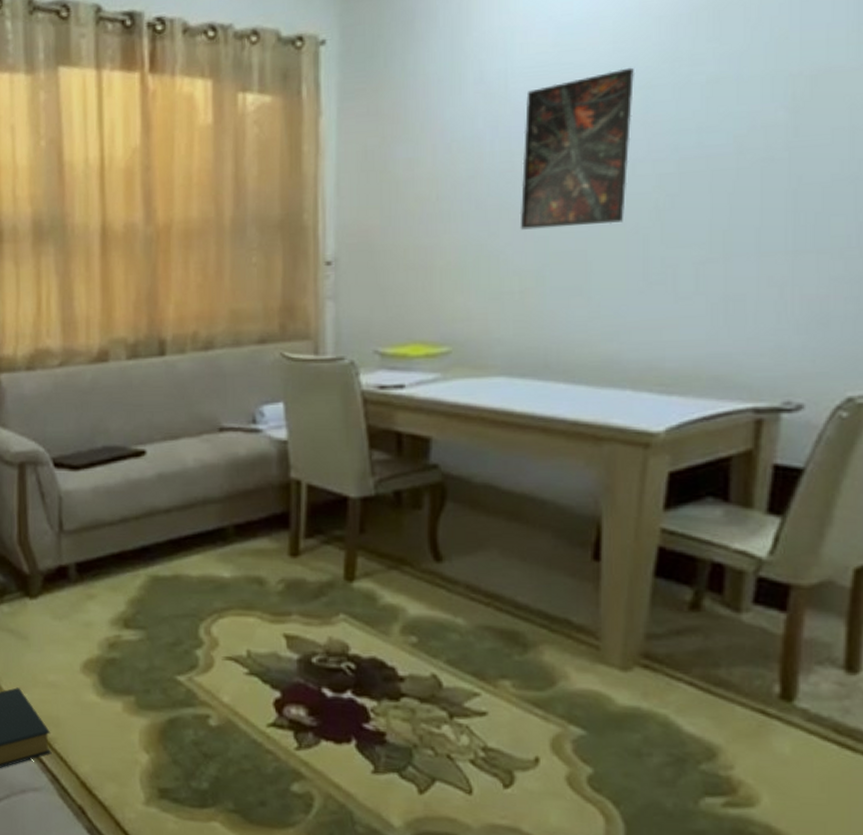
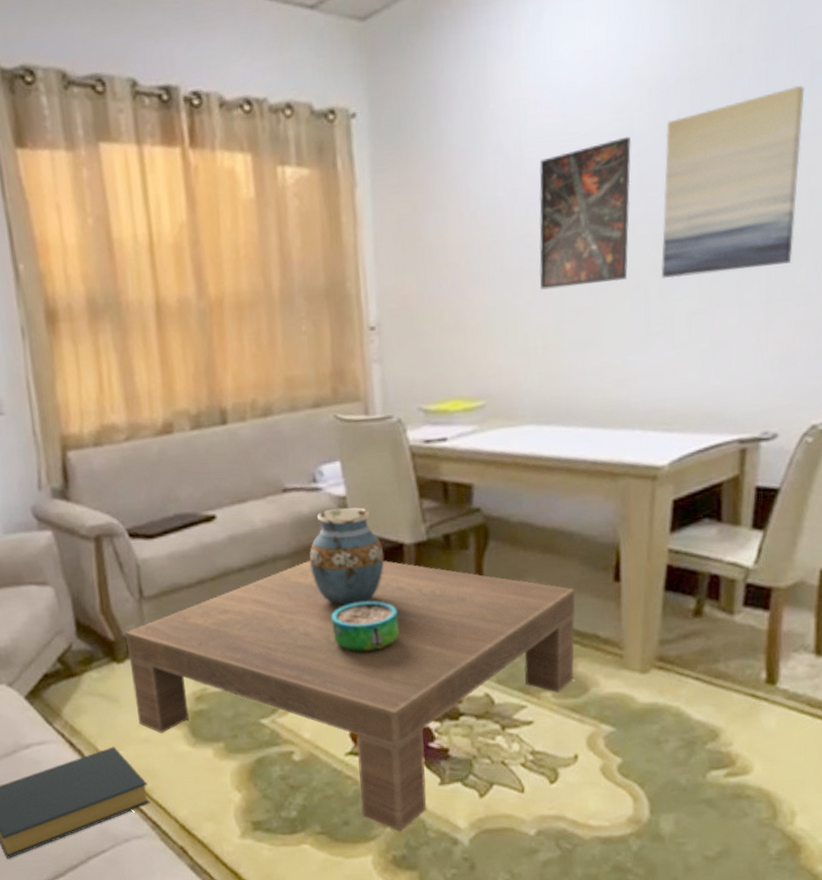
coffee table: none [41,507,545,823] -> present [126,561,576,833]
vase: none [242,452,326,561] -> present [309,507,385,606]
decorative bowl: none [262,557,337,615] -> present [331,601,399,653]
wall art: none [664,14,848,223] -> present [660,85,805,279]

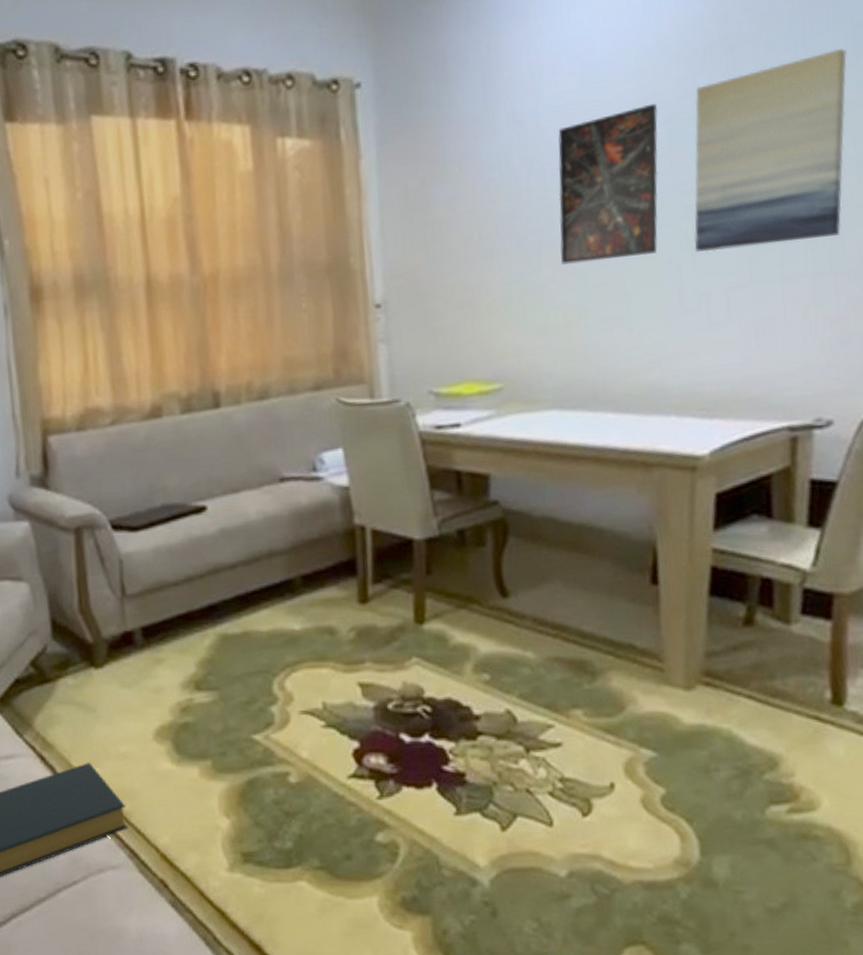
coffee table: present [126,561,576,833] -> none [106,557,609,870]
vase: present [309,507,385,606] -> none [308,499,392,609]
decorative bowl: present [331,601,399,653] -> none [332,603,408,662]

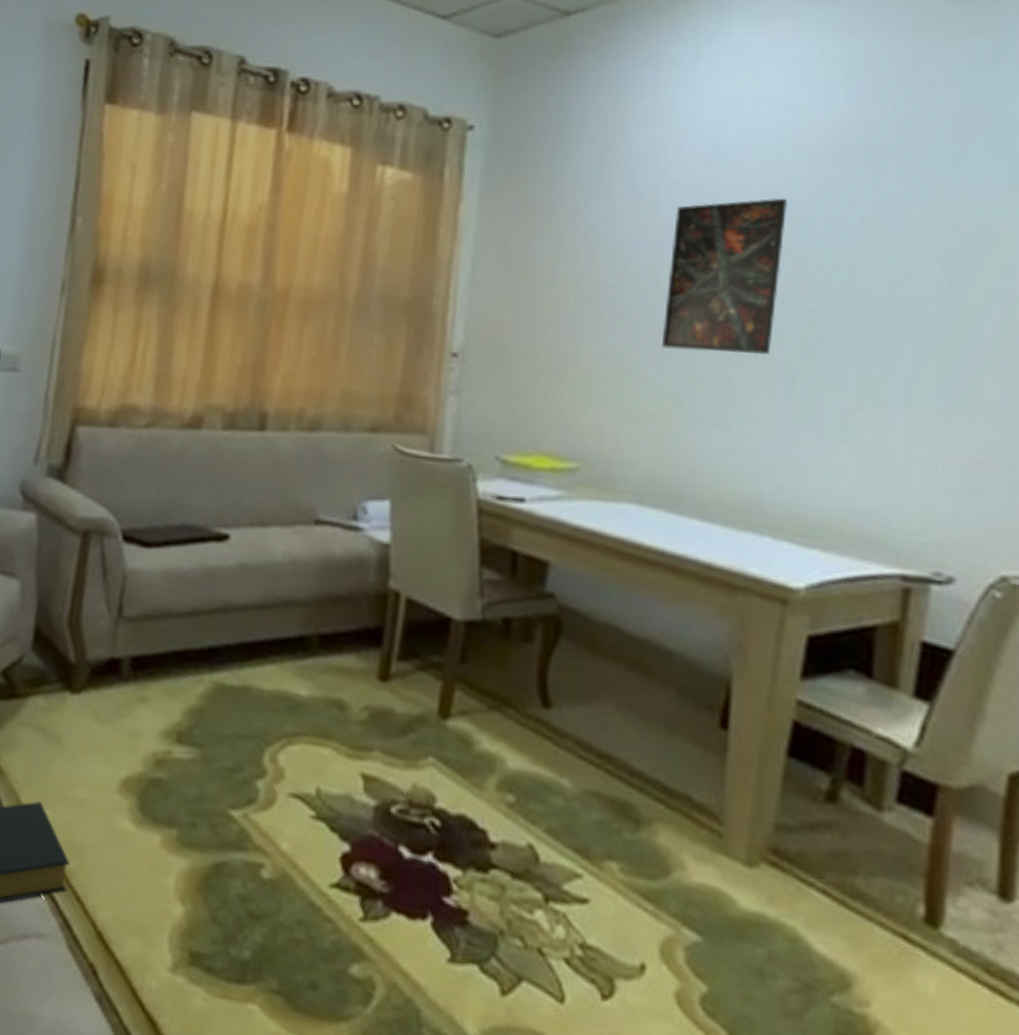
wall art: present [694,48,847,252] -> none [812,176,1003,372]

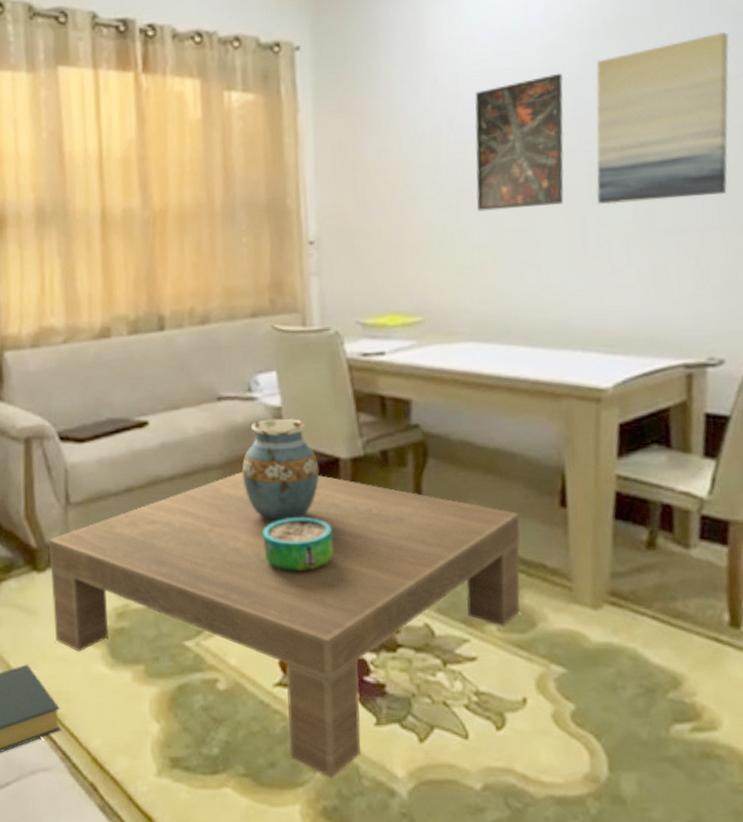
coffee table: none [78,614,666,1021] -> present [49,472,521,780]
vase: none [330,556,425,684] -> present [241,418,320,522]
decorative bowl: none [343,681,430,753] -> present [263,517,334,573]
wall art: none [812,176,1003,372] -> present [596,32,730,205]

